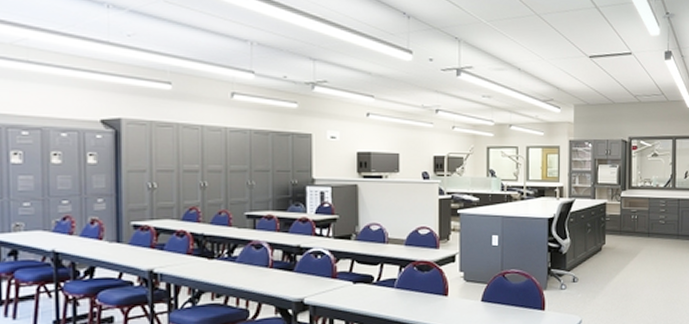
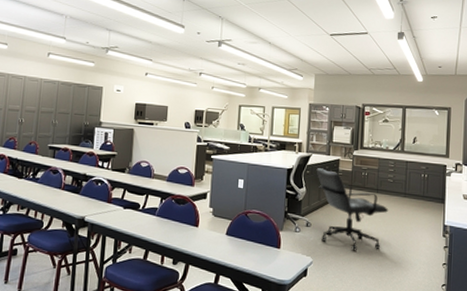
chair: none [581,214,662,304] -> present [316,168,389,251]

